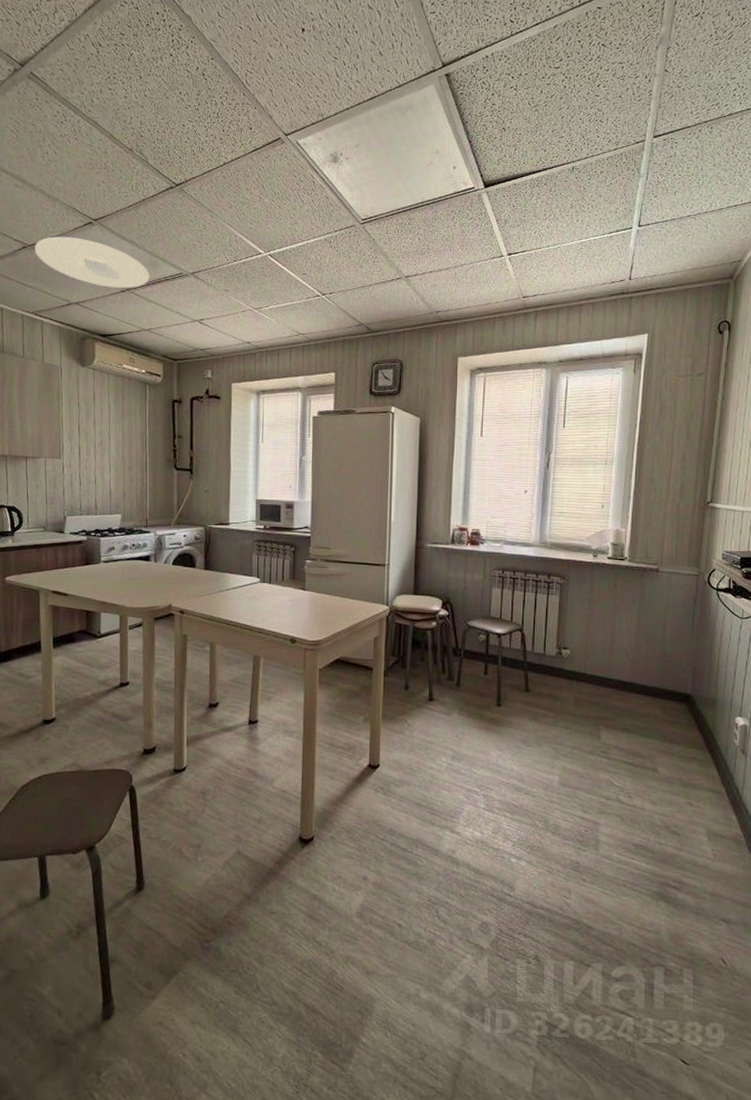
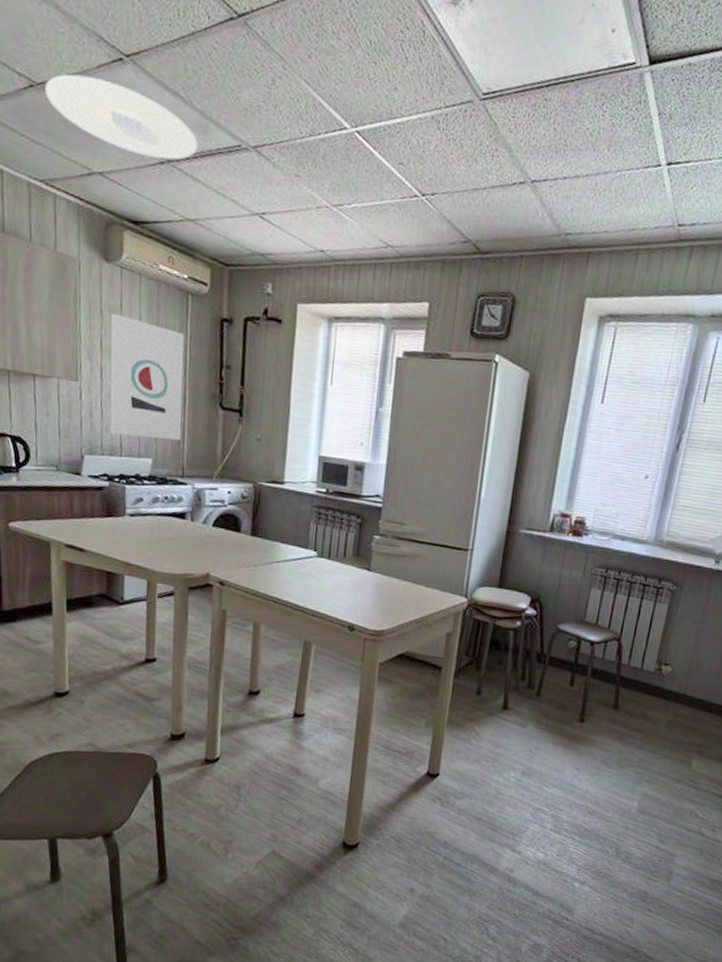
wall art: none [86,404,145,498] -> present [109,313,185,440]

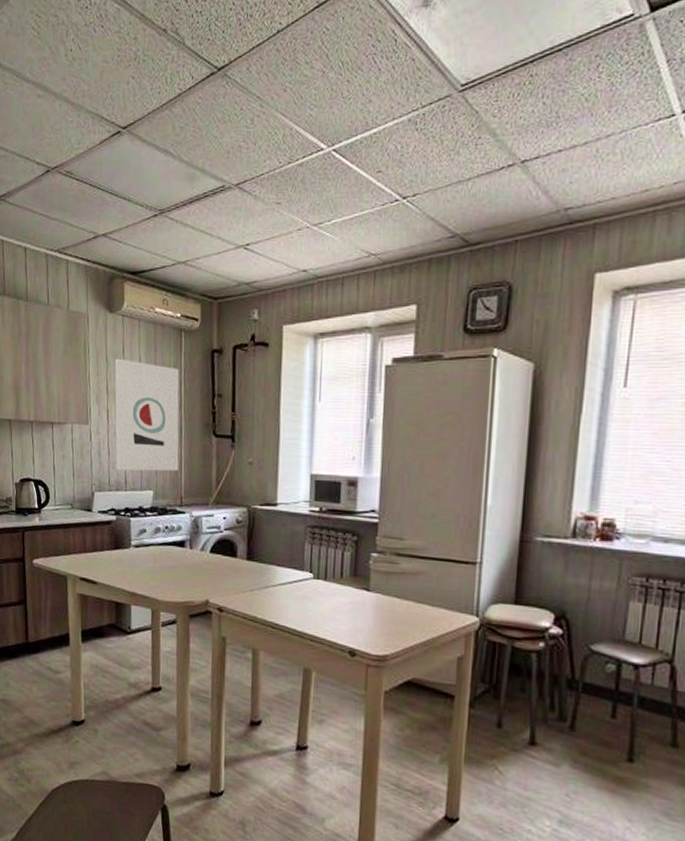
ceiling light: present [44,74,199,160] -> none [58,153,187,213]

